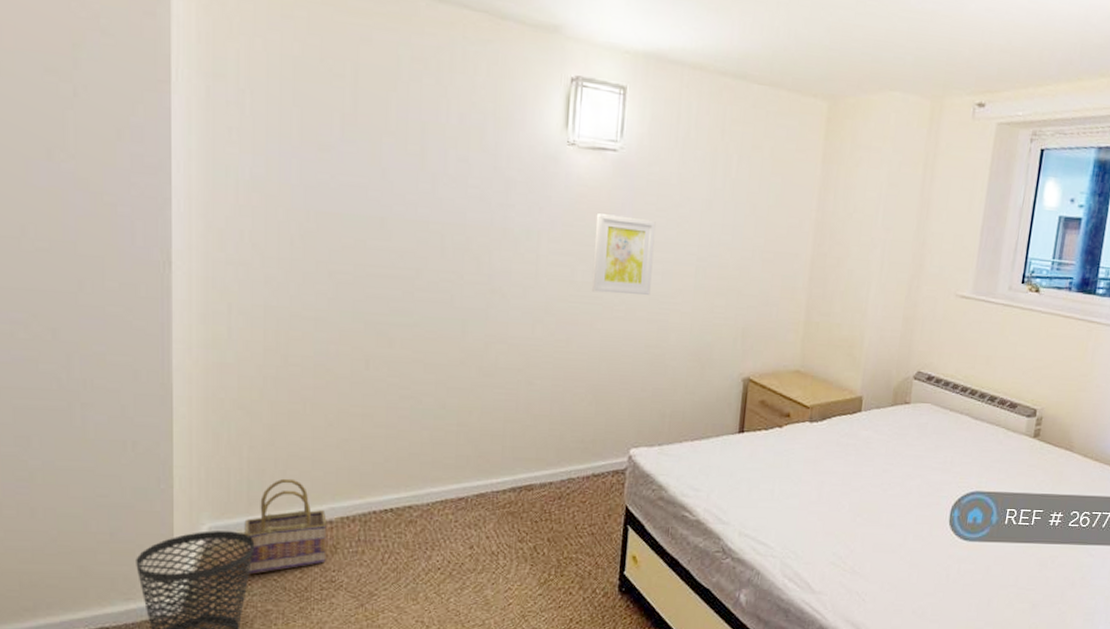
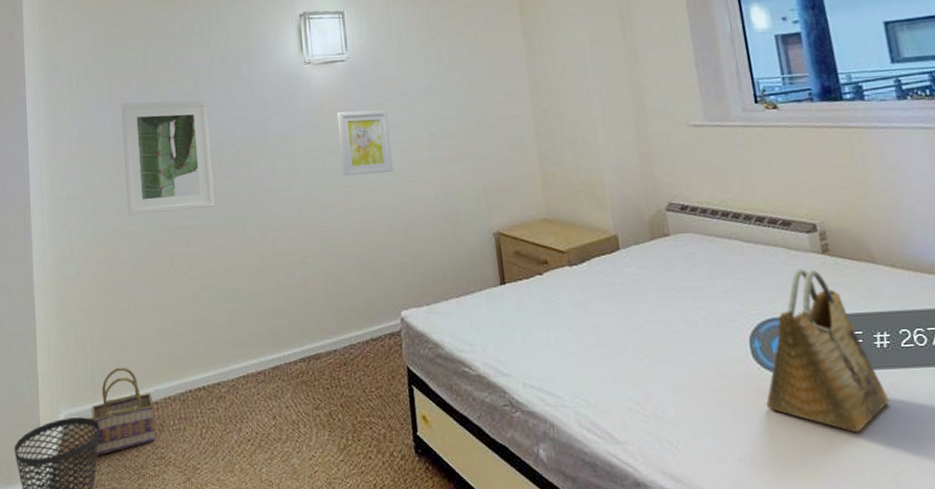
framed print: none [312,148,435,303] -> present [121,100,214,216]
grocery bag: none [948,449,1045,595] -> present [765,268,890,433]

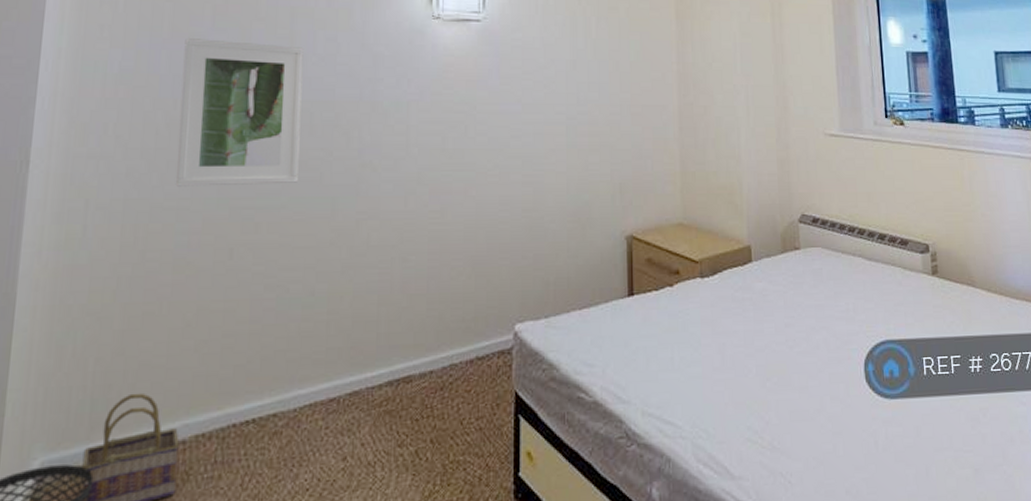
wall art: present [336,109,393,177] -> none [463,81,523,158]
grocery bag: present [765,268,890,433] -> none [874,289,978,460]

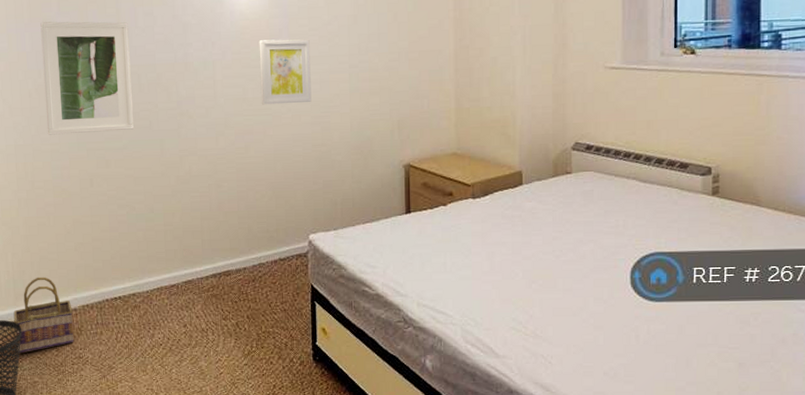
wall art: none [463,81,523,158] -> present [259,39,312,105]

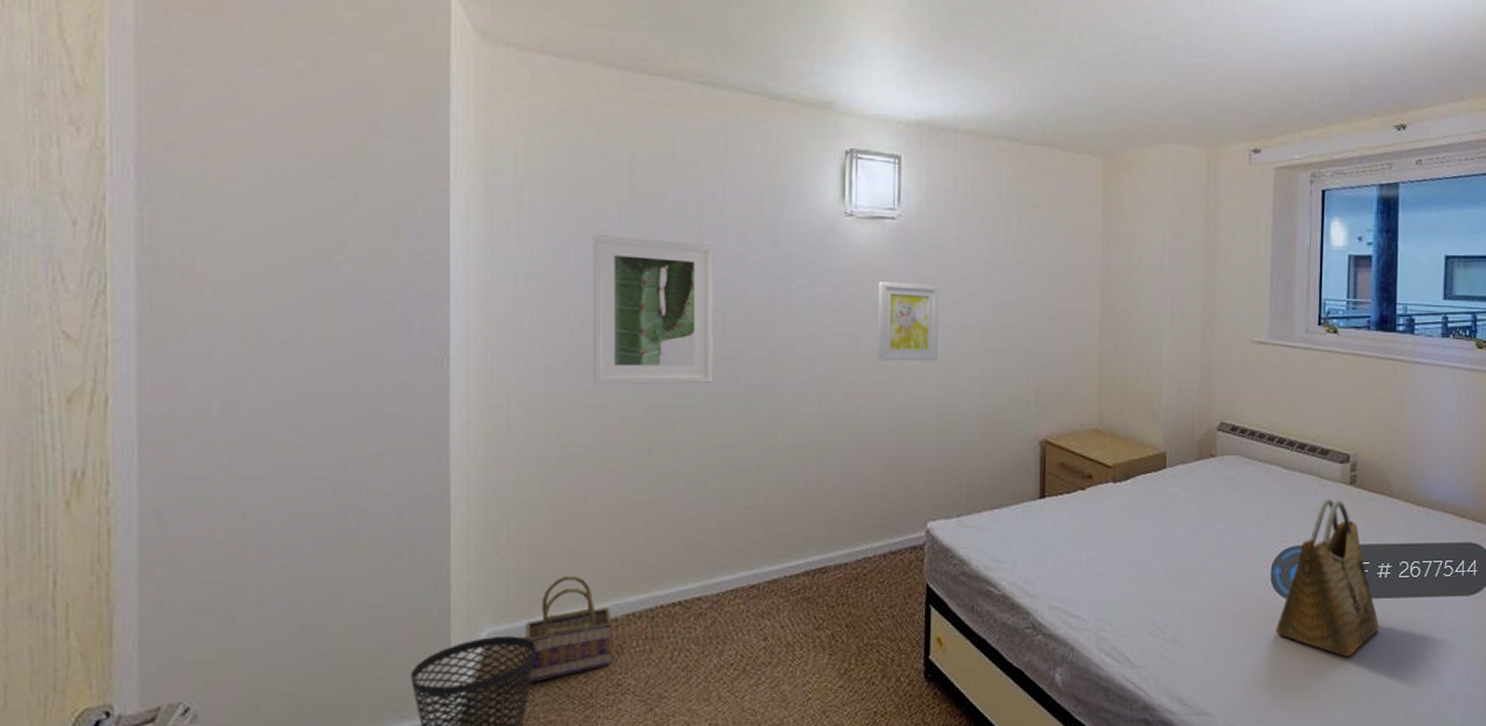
grocery bag: none [636,208,748,354] -> present [1275,498,1380,658]

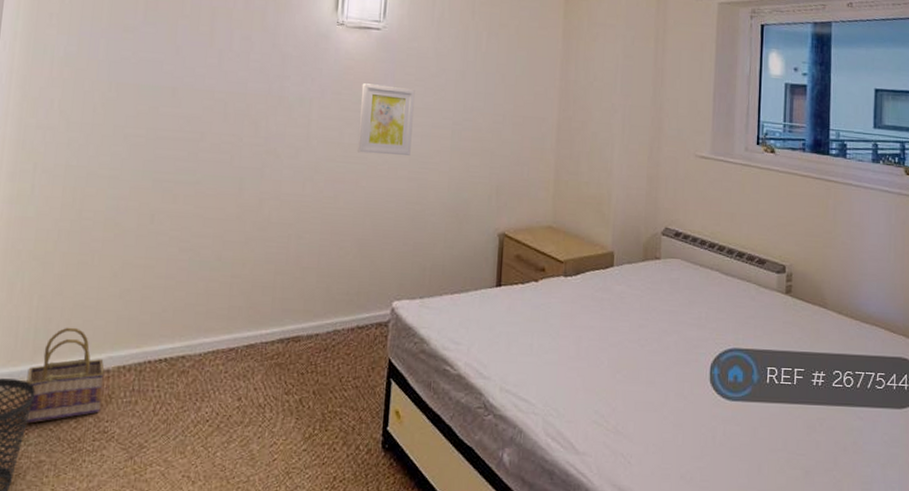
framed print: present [592,235,713,385] -> none [109,29,222,163]
grocery bag: present [1275,498,1380,658] -> none [713,305,814,461]

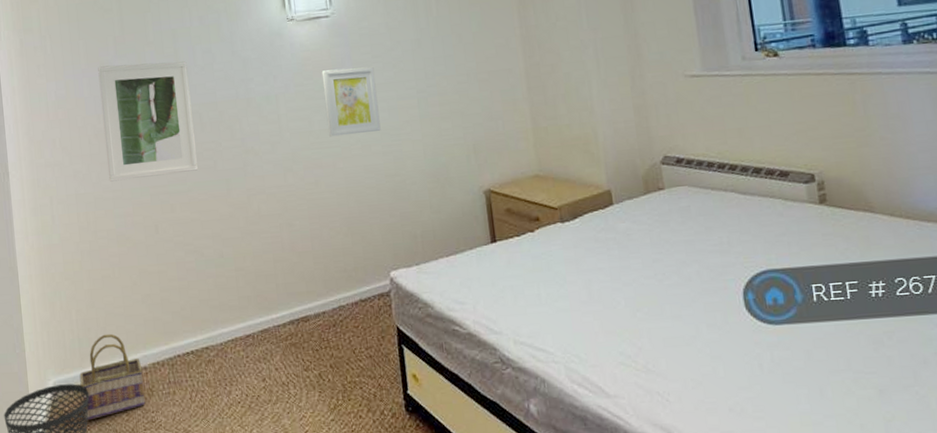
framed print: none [109,29,222,163] -> present [98,61,198,182]

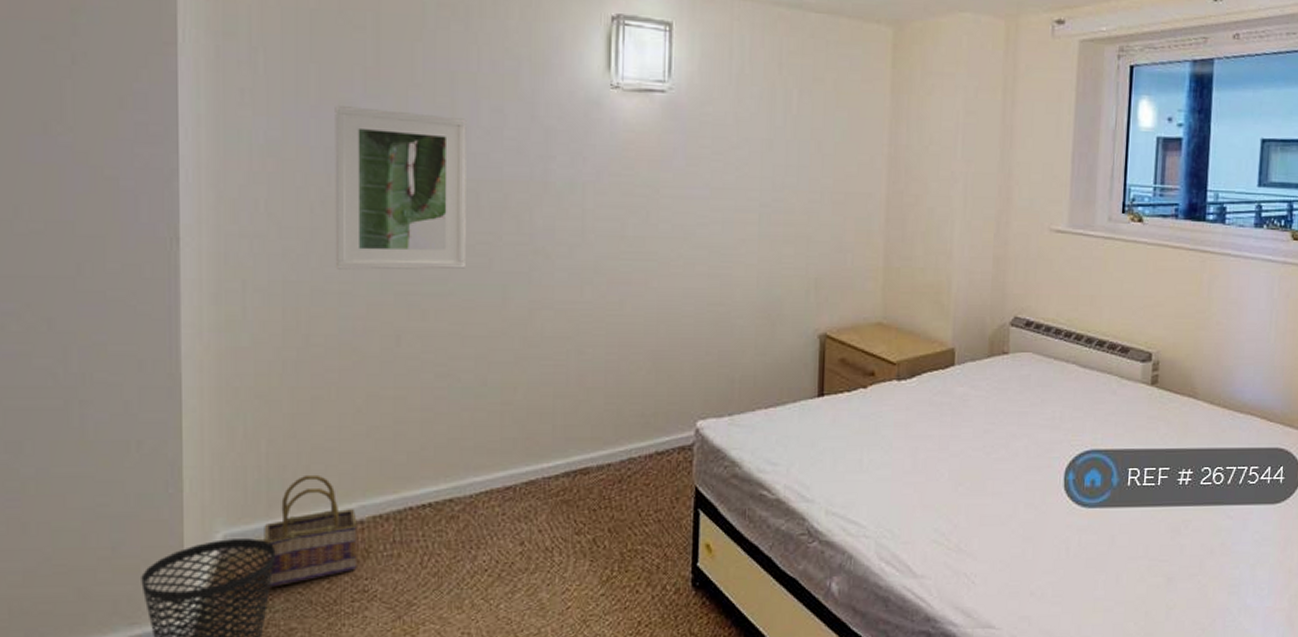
wall art: present [321,66,381,137] -> none [644,161,712,248]

